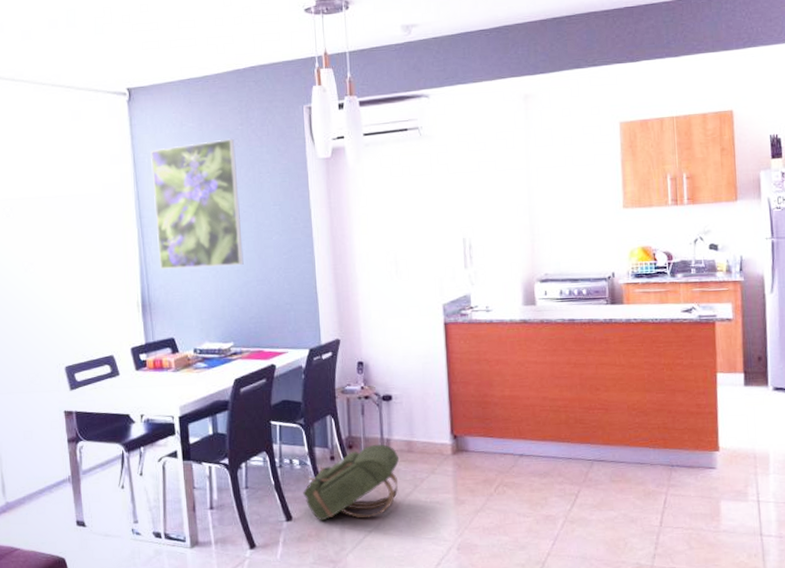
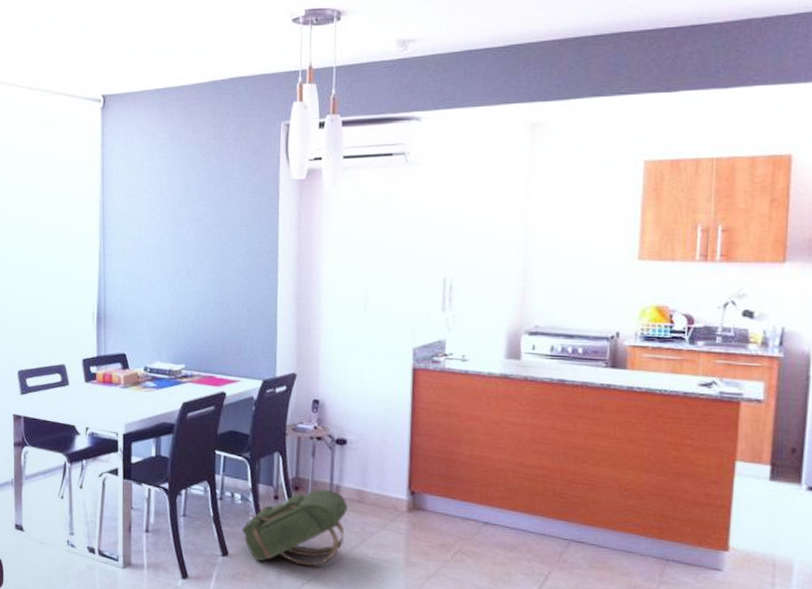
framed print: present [150,138,244,269] -> none [117,152,206,285]

